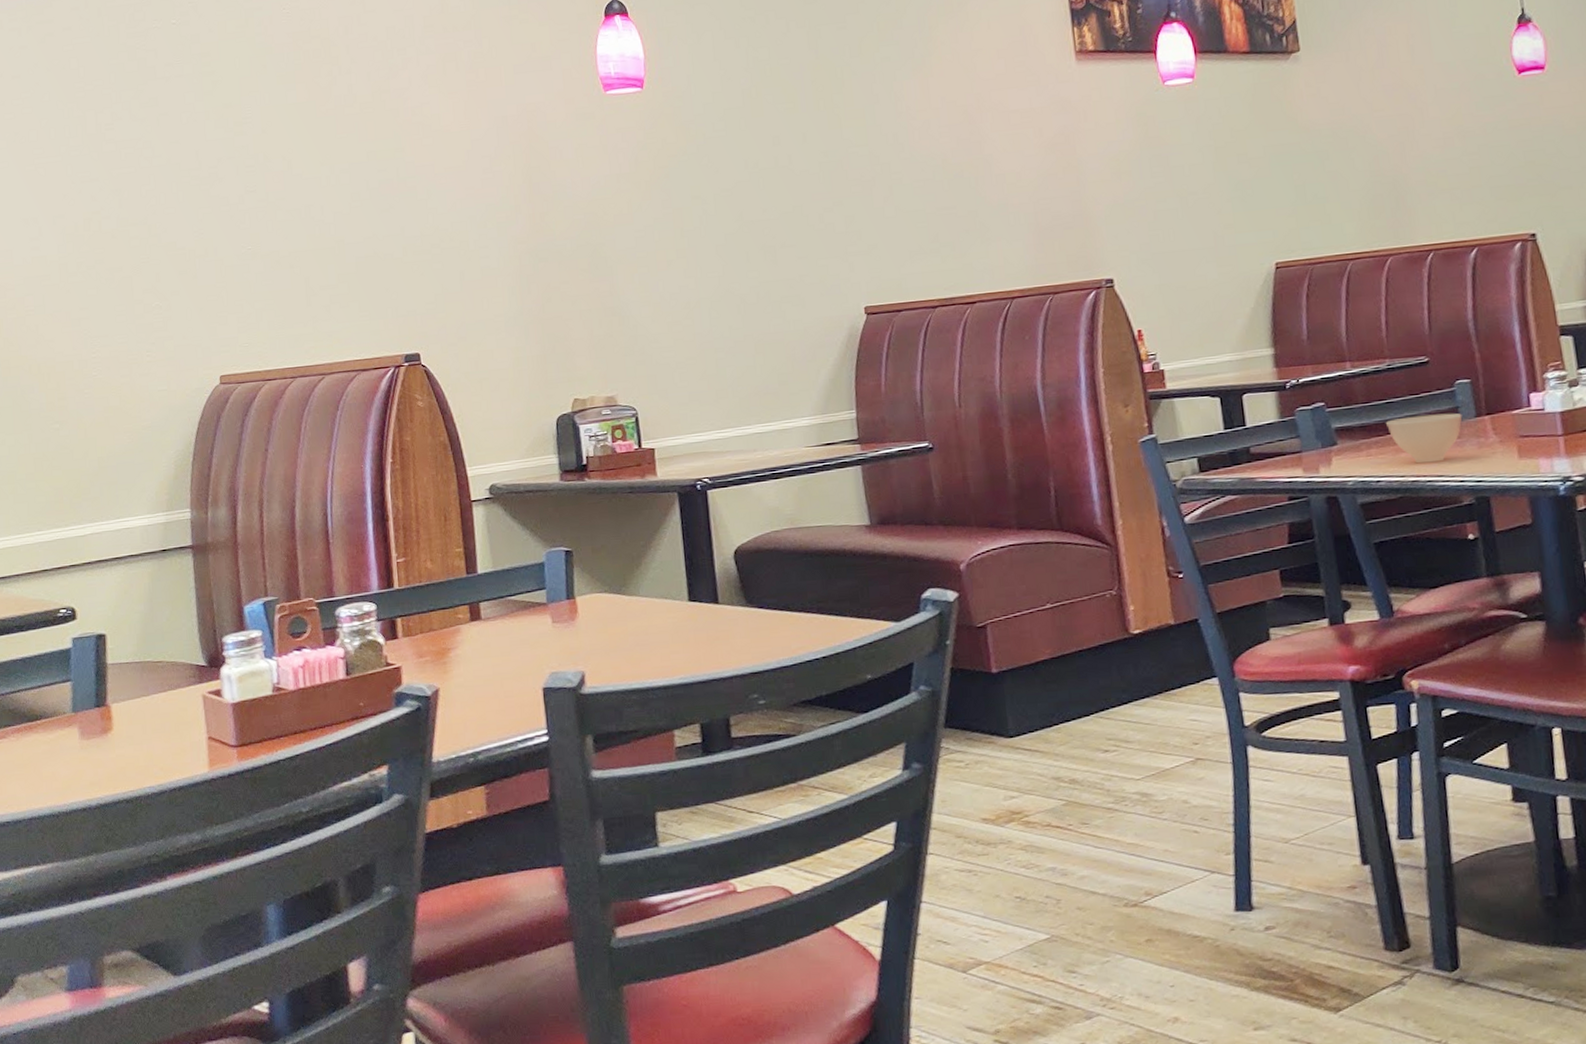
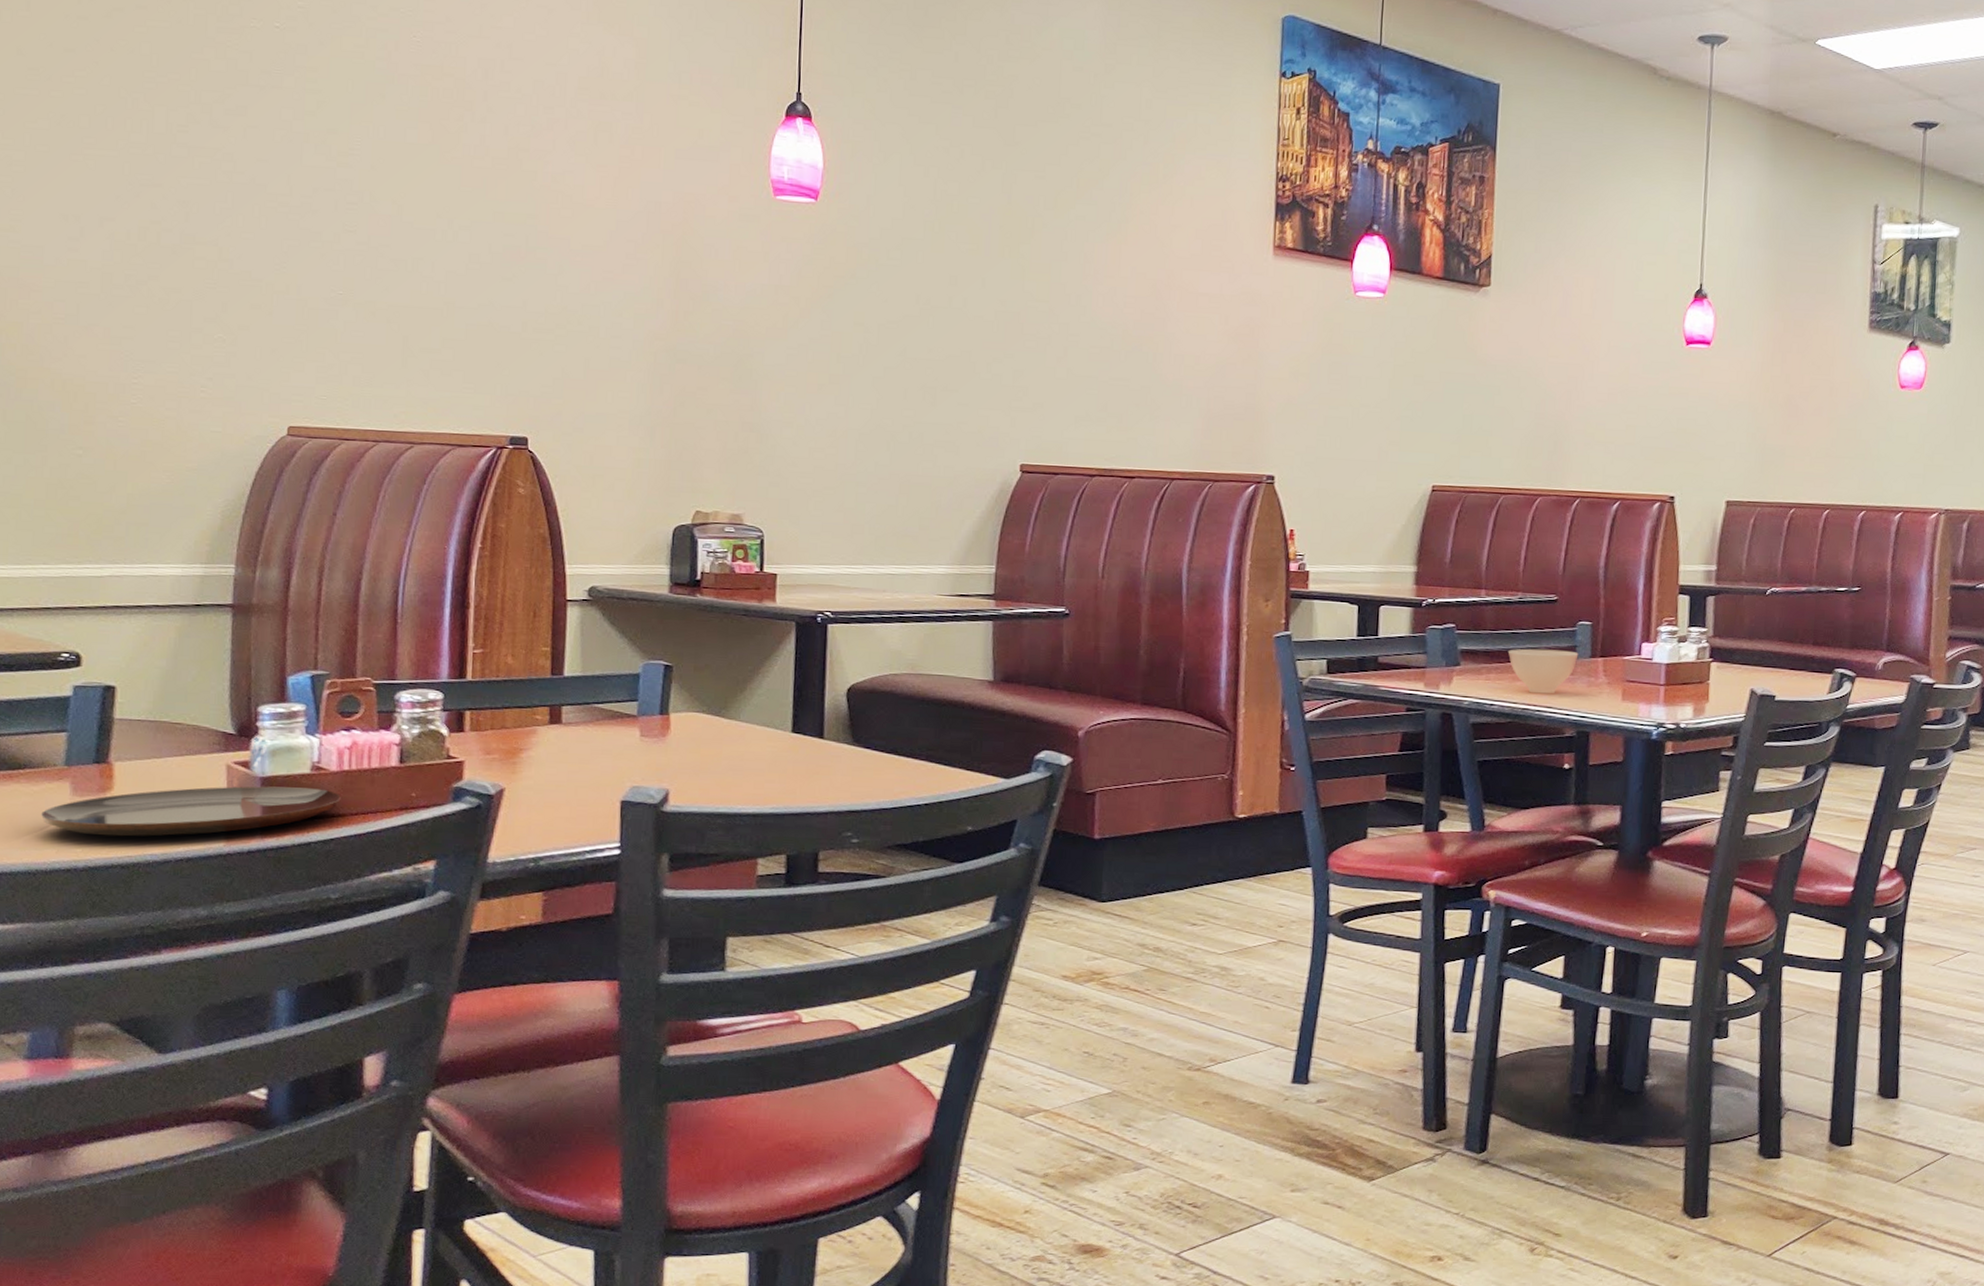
plate: none [58,708,302,774] -> present [41,786,342,837]

